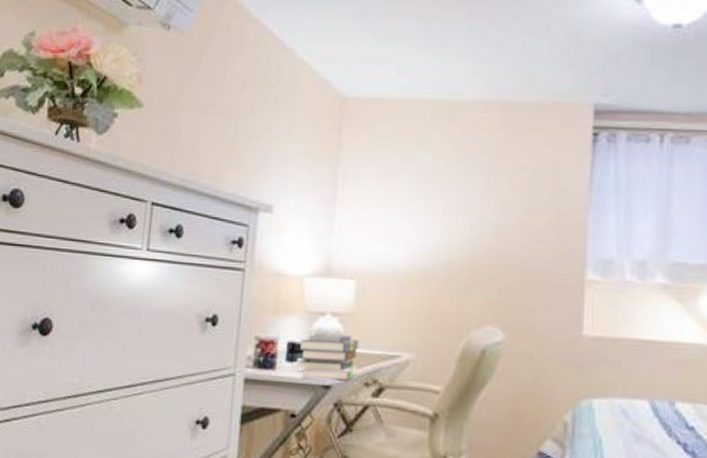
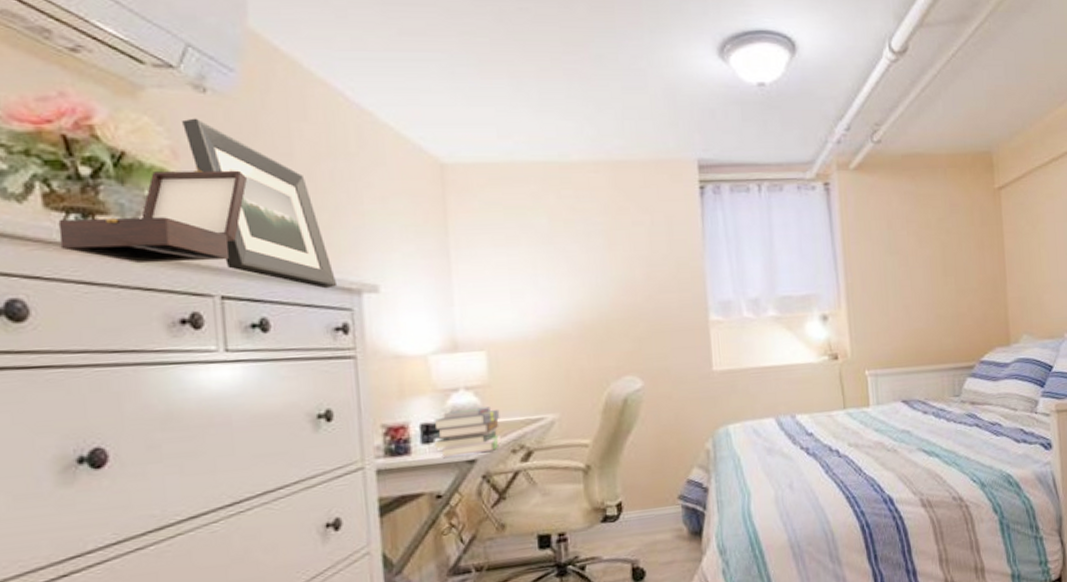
jewelry box: none [52,91,188,172] -> present [58,166,248,264]
picture frame: none [149,50,241,205] -> present [182,118,338,289]

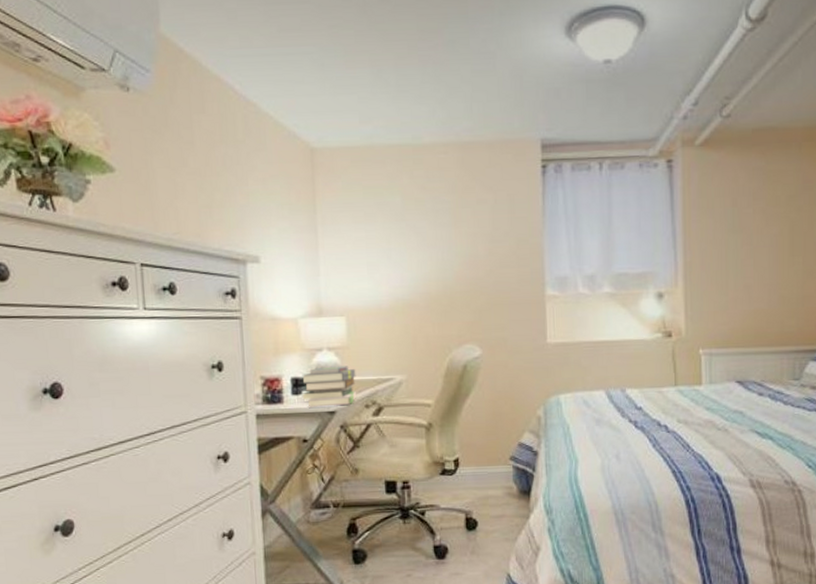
jewelry box: present [58,166,248,264] -> none [27,154,160,236]
picture frame: present [182,118,338,289] -> none [112,113,228,259]

